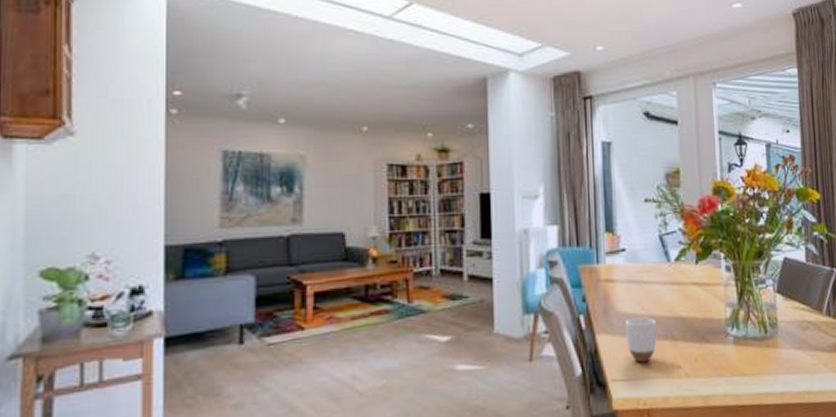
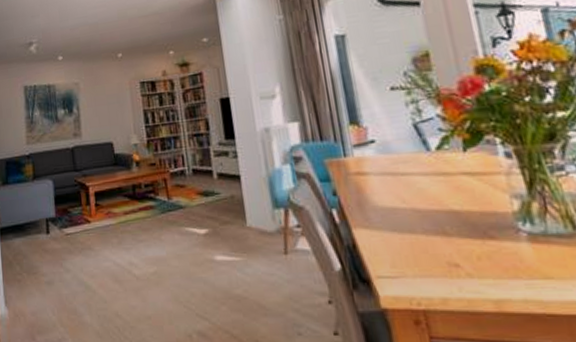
mug: present [625,317,657,363] -> none [384,211,426,260]

